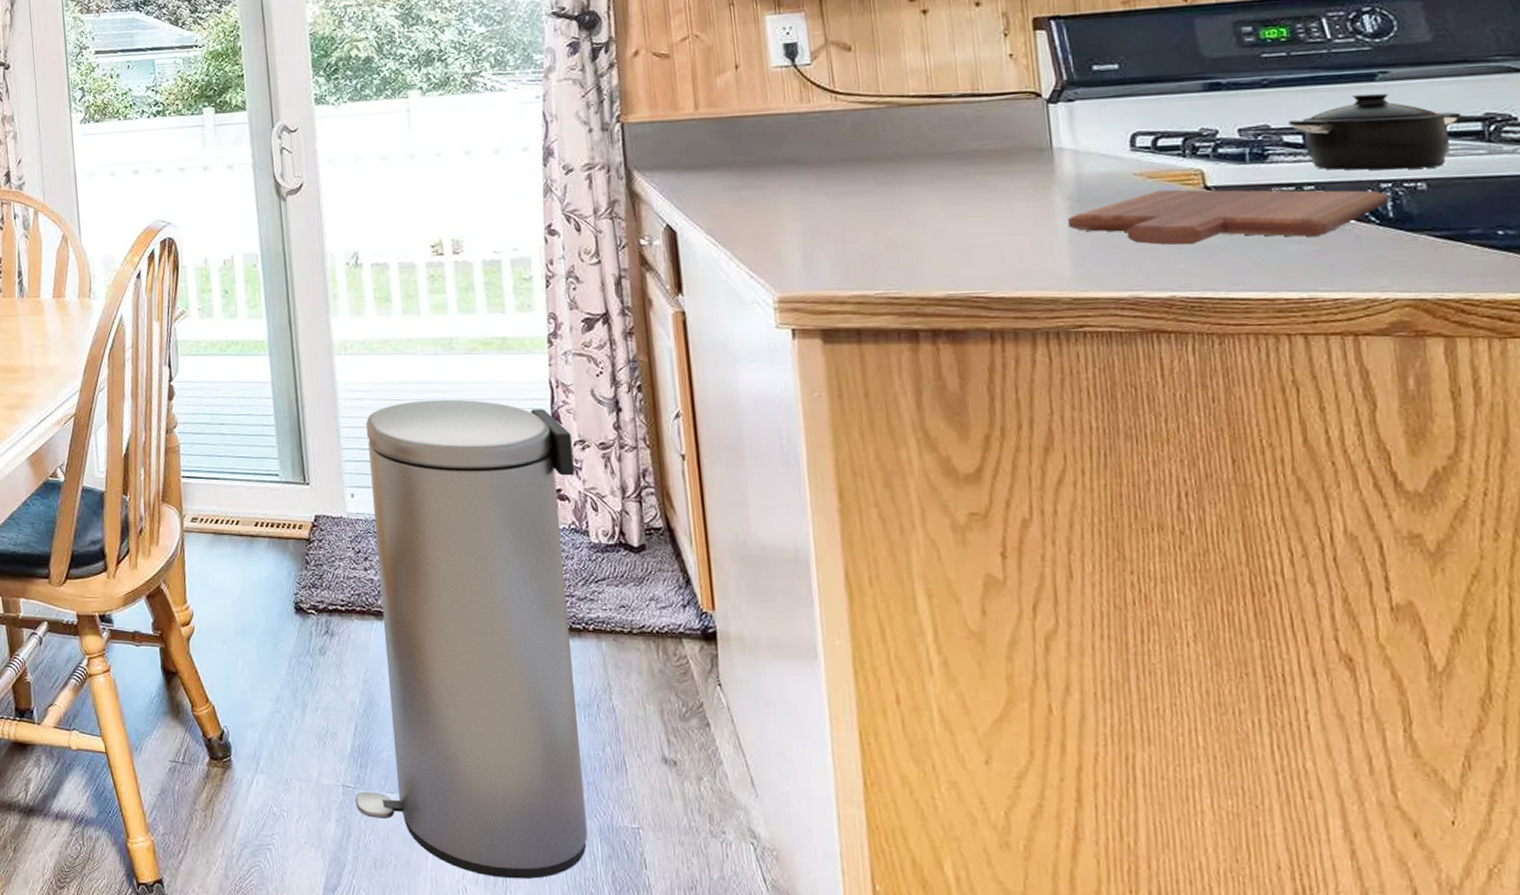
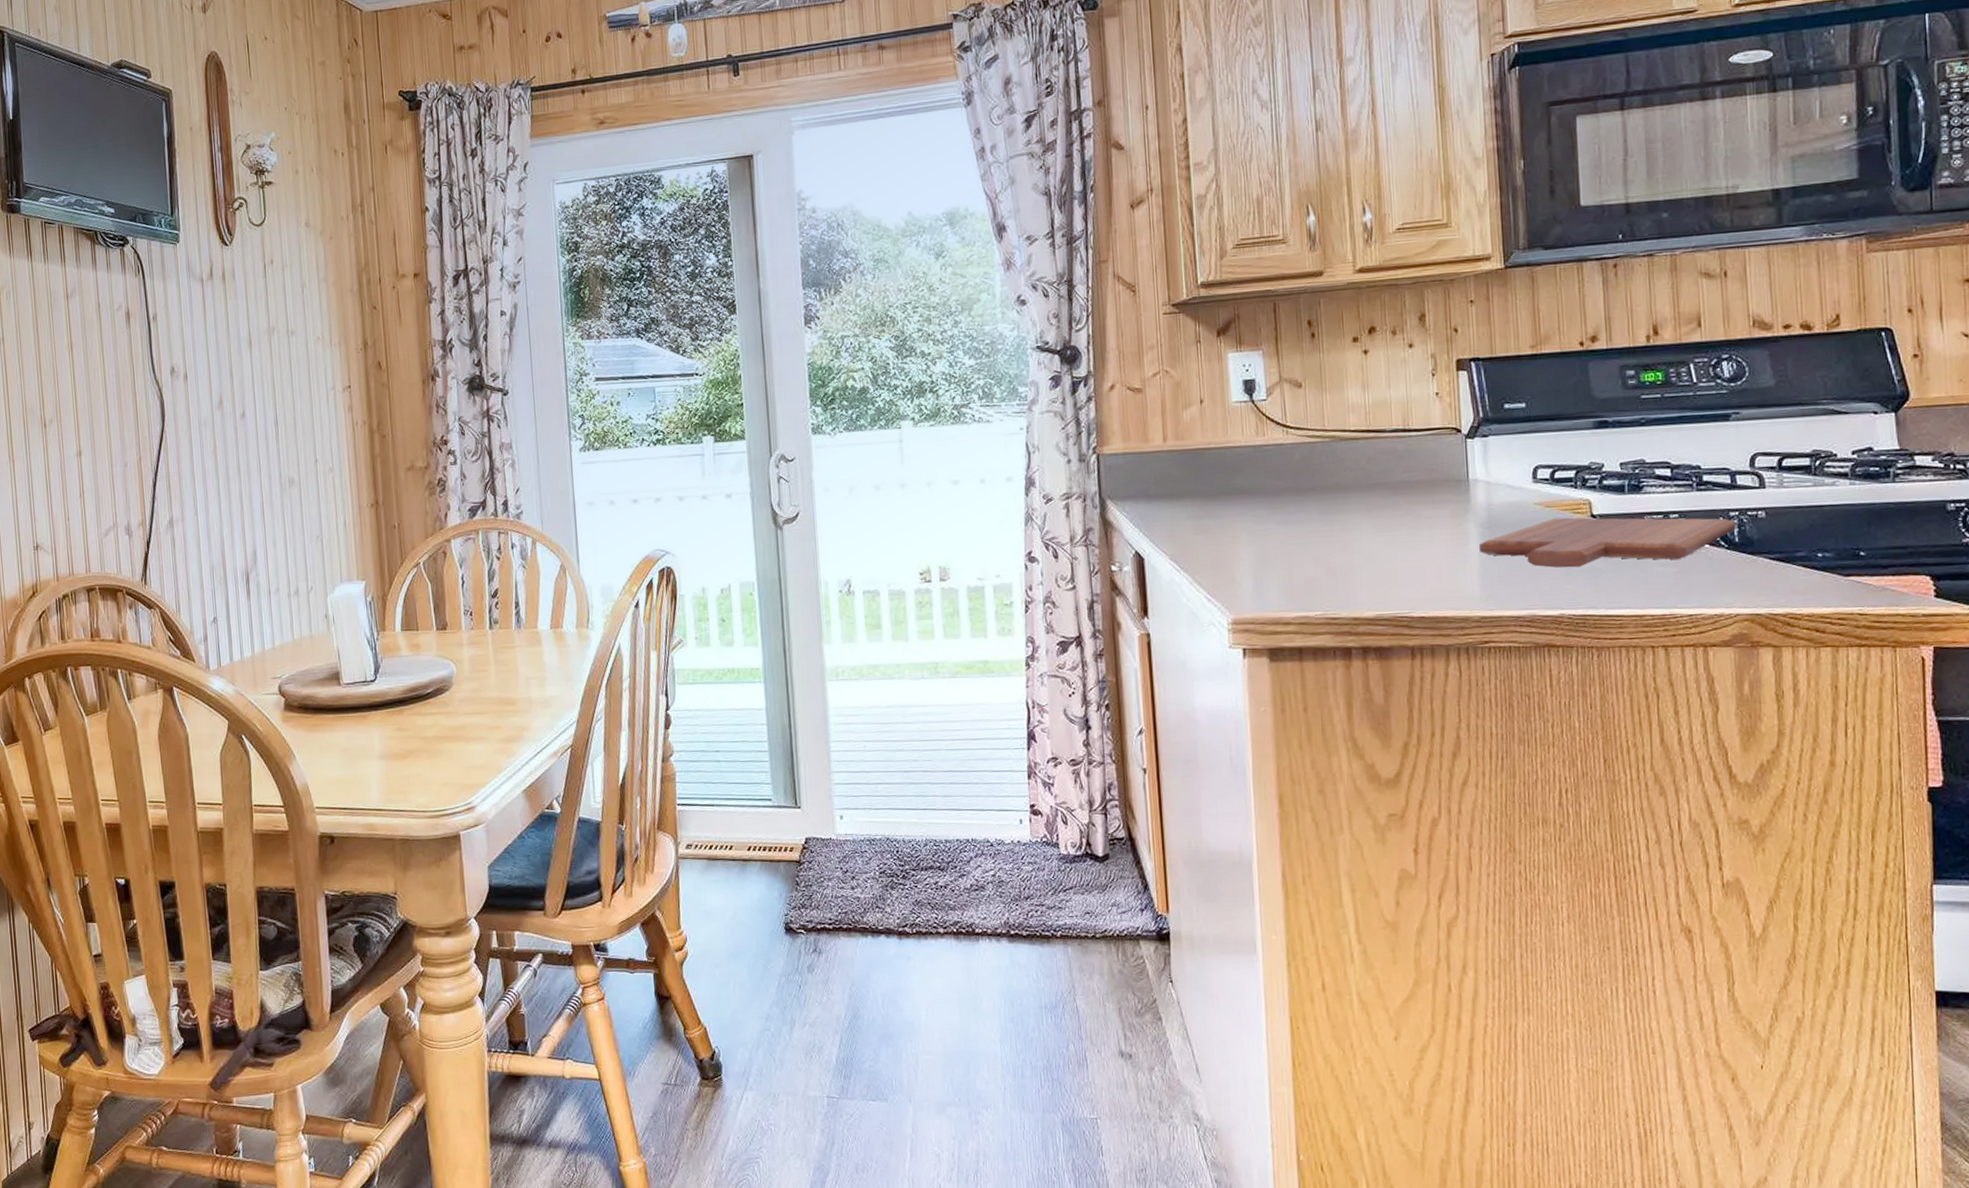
pedal bin: present [355,399,588,879] -> none [839,721,1051,1174]
saucepan: present [1288,93,1461,170] -> none [1660,431,1794,500]

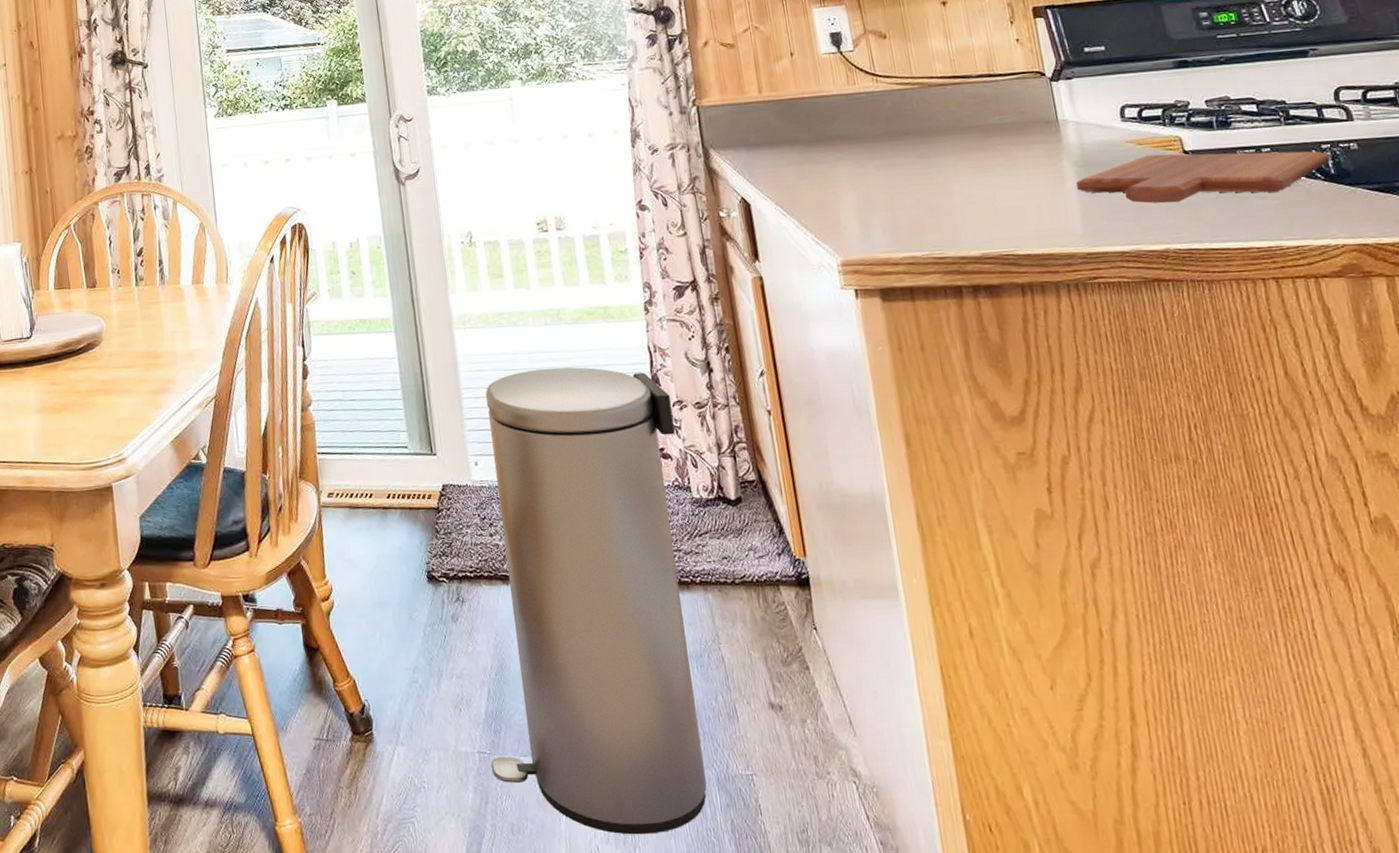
pedal bin: none [839,721,1051,1174] -> present [485,367,707,835]

